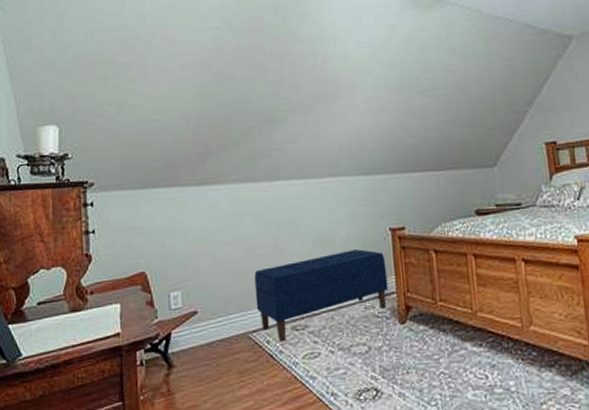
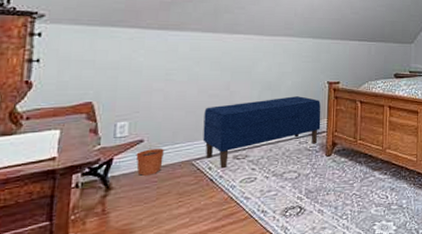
plant pot: none [192,315,219,352] -> present [136,144,164,176]

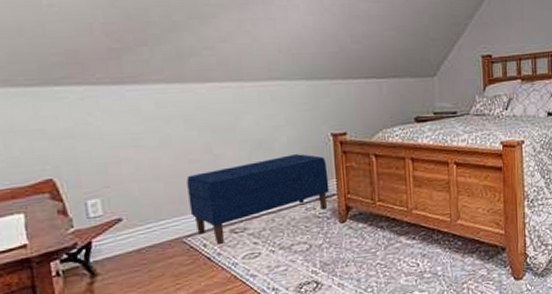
plant pot: present [136,144,164,176] -> none [116,222,150,259]

